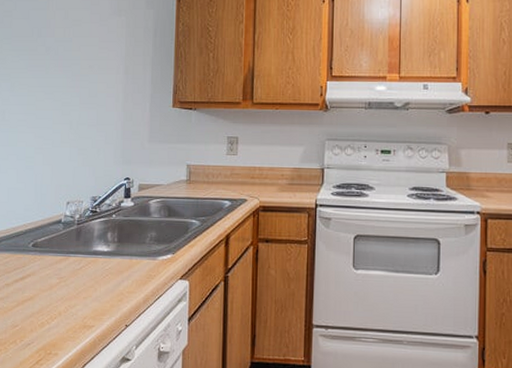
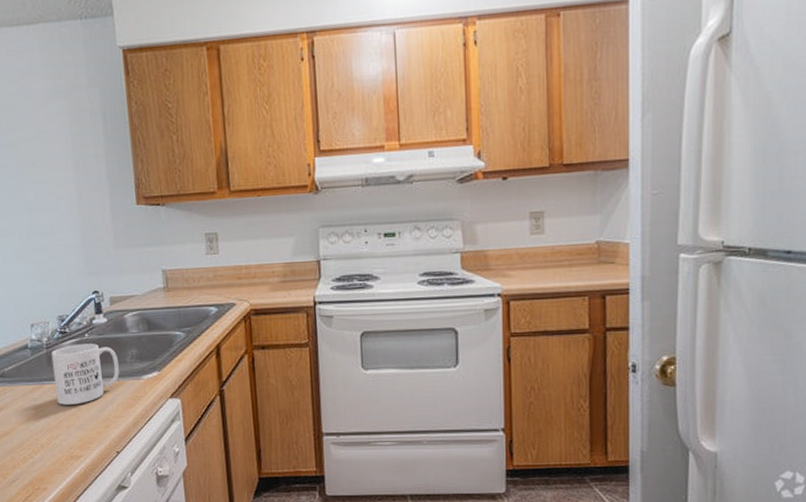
mug: none [79,223,138,278] -> present [51,343,119,405]

